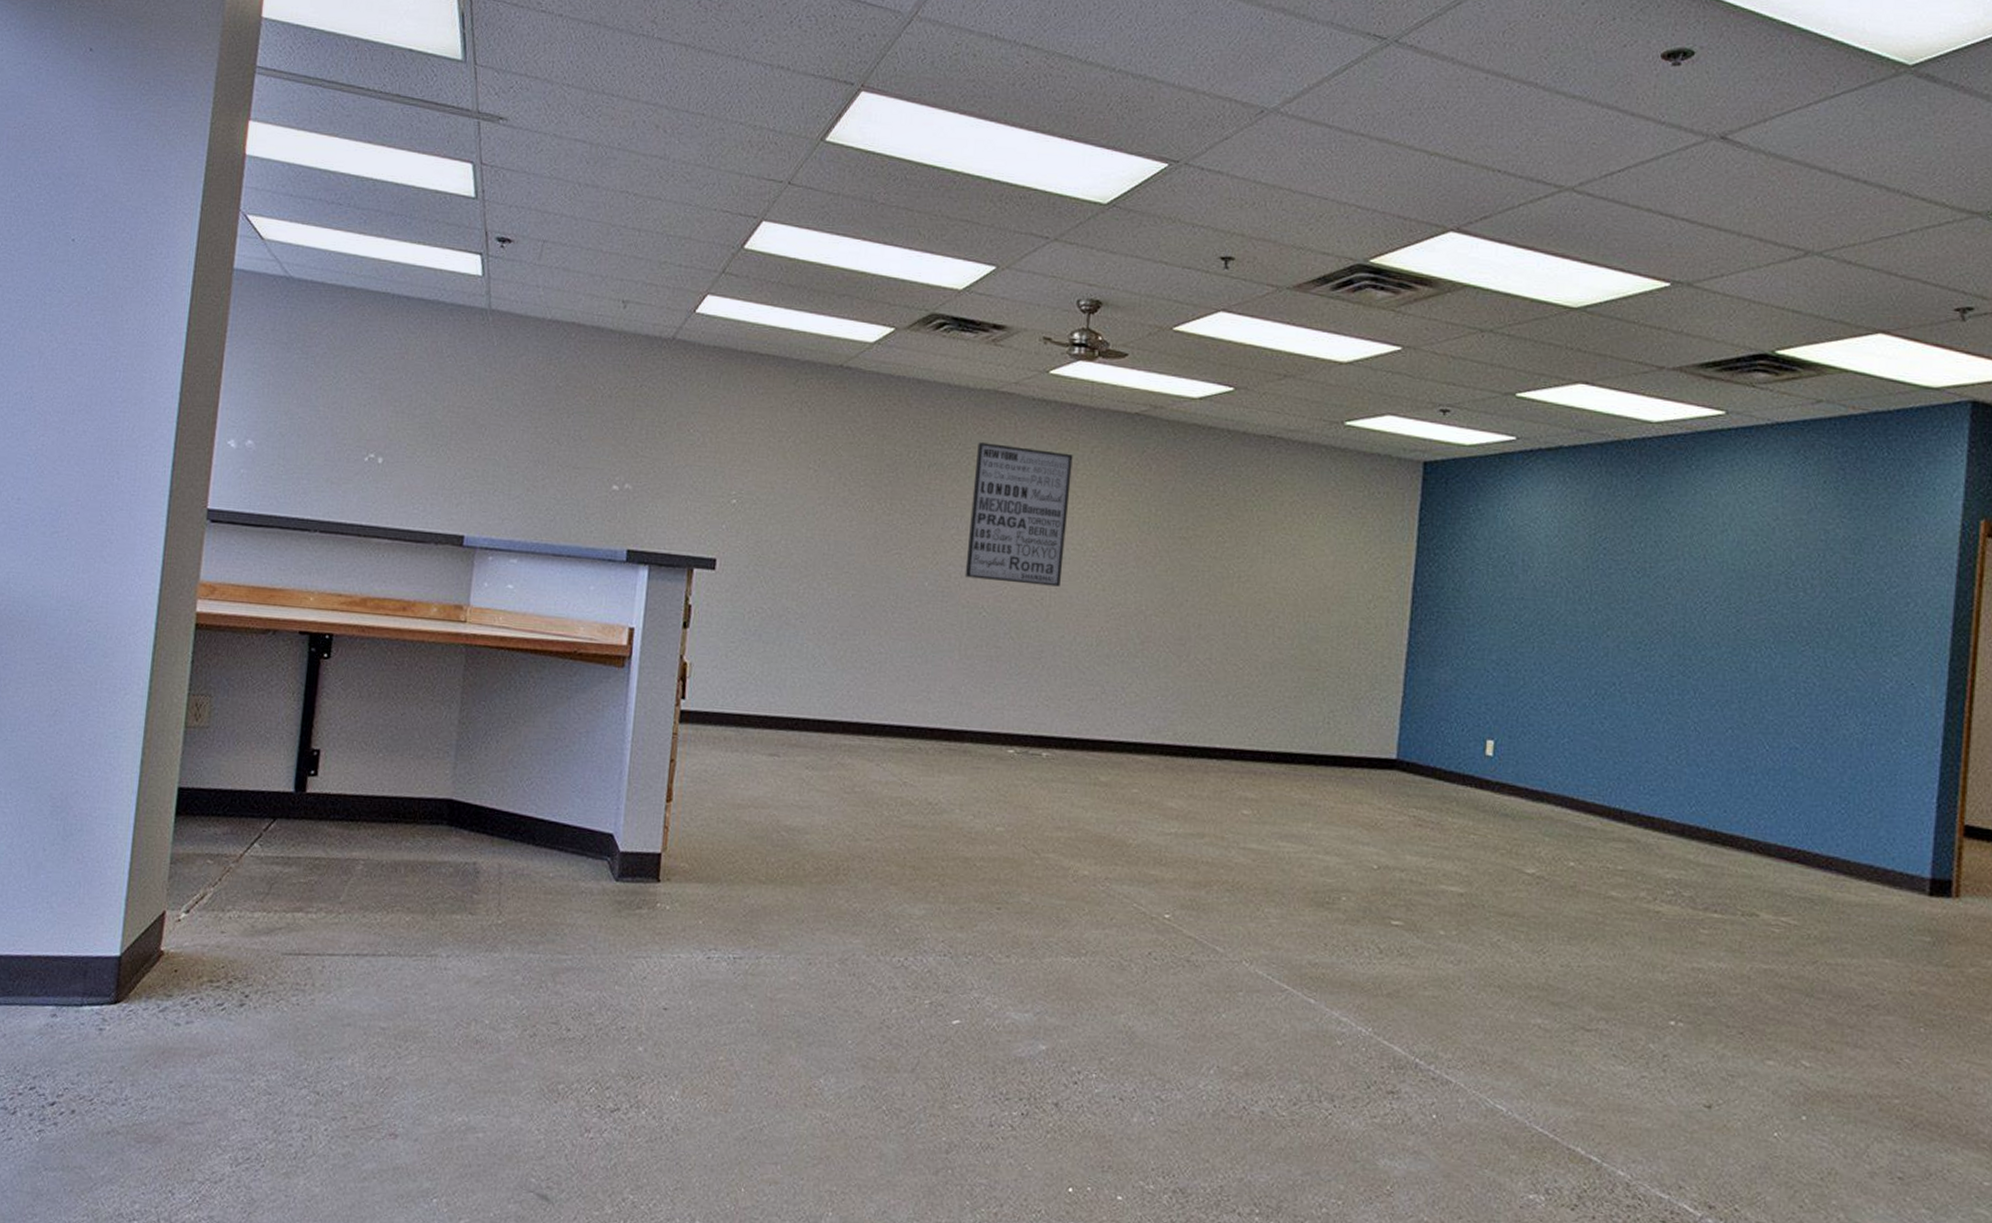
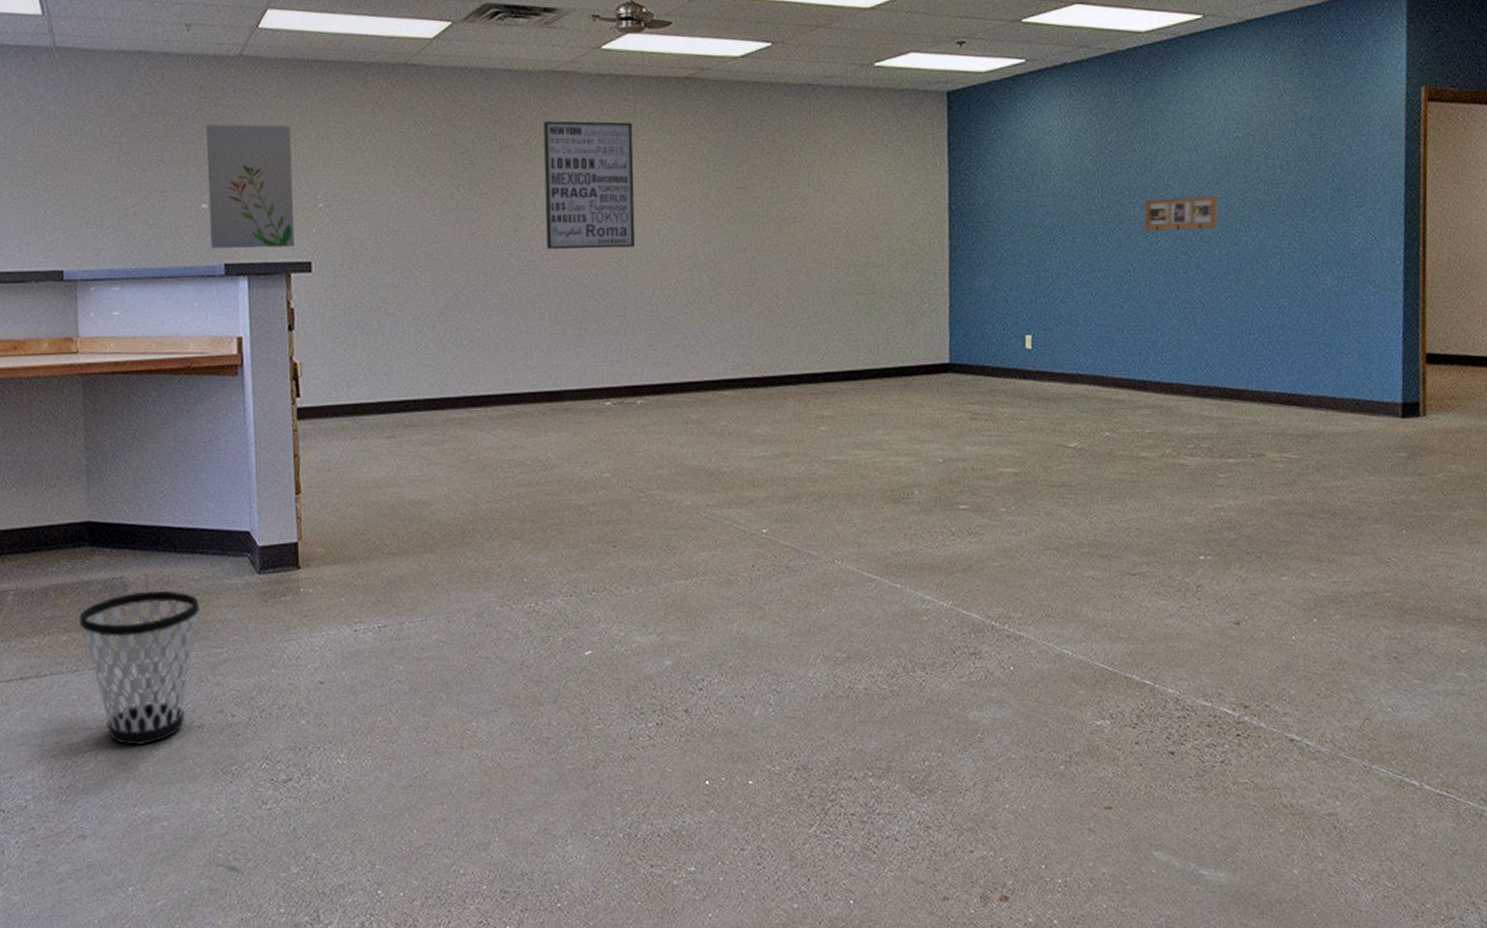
wastebasket: none [424,881,551,1046] -> present [78,590,200,746]
wall art: none [616,405,714,541] -> present [206,124,295,249]
picture frame: none [1637,608,1725,649] -> present [1144,196,1218,231]

